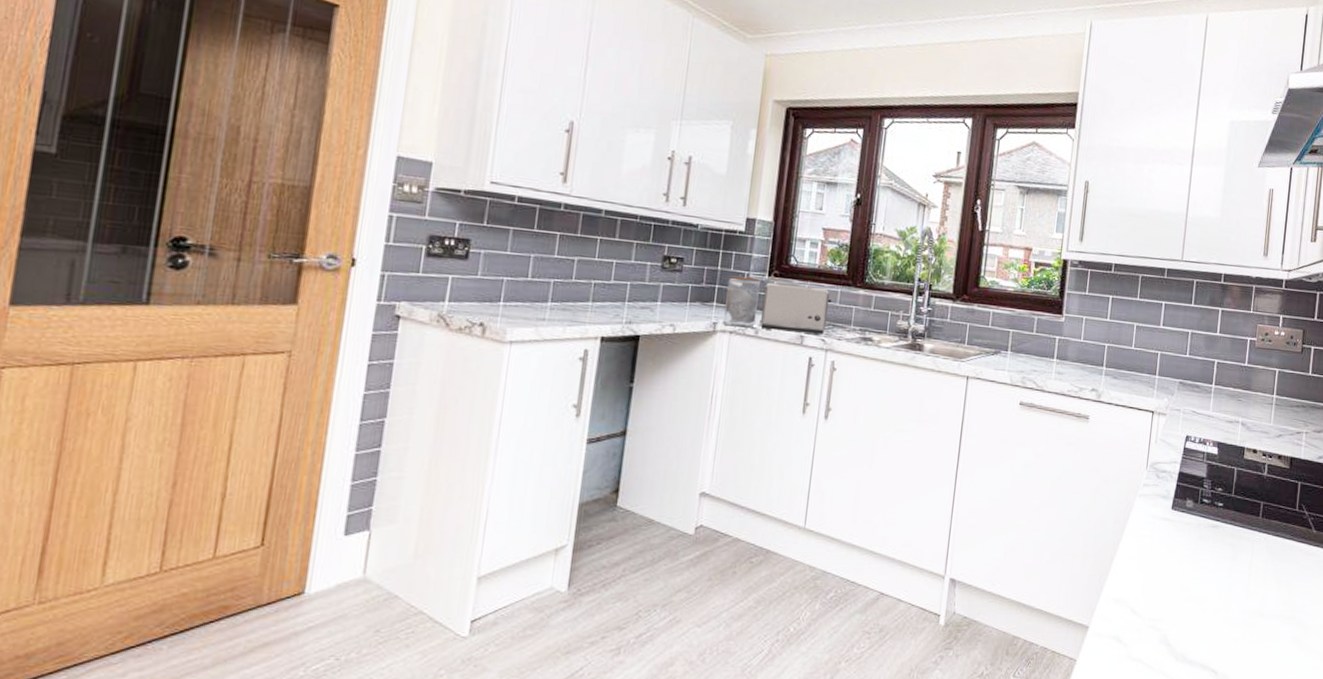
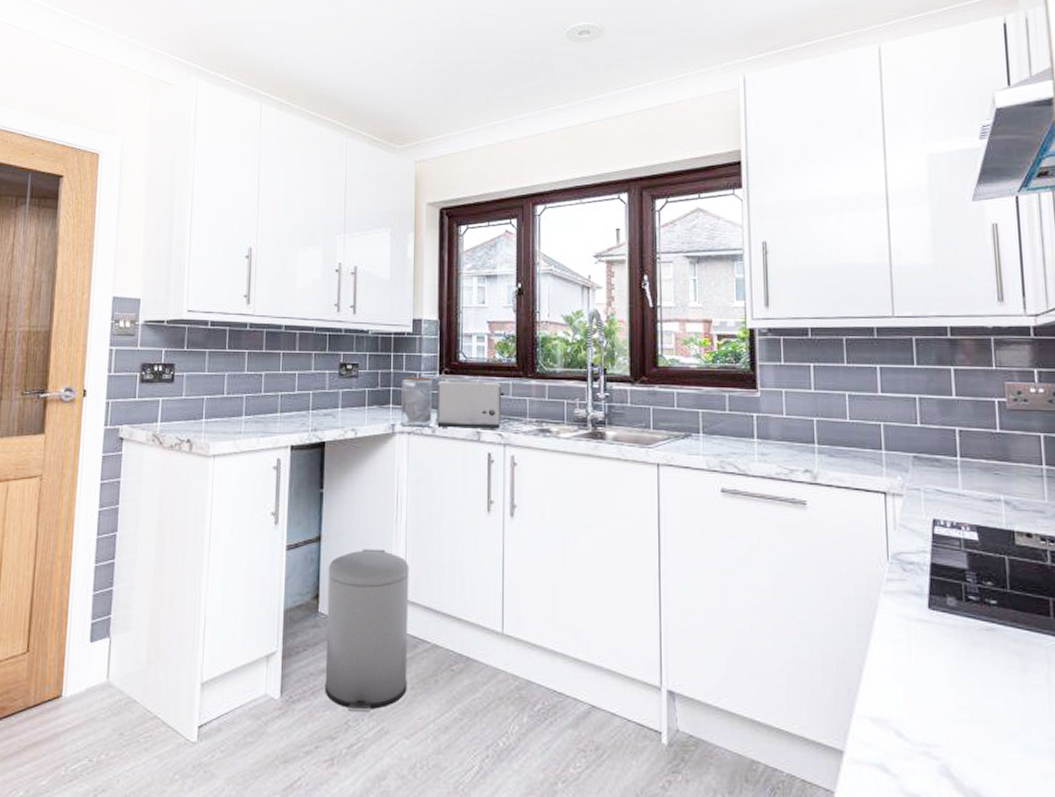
pedal bin: none [616,444,718,604] -> present [324,548,409,713]

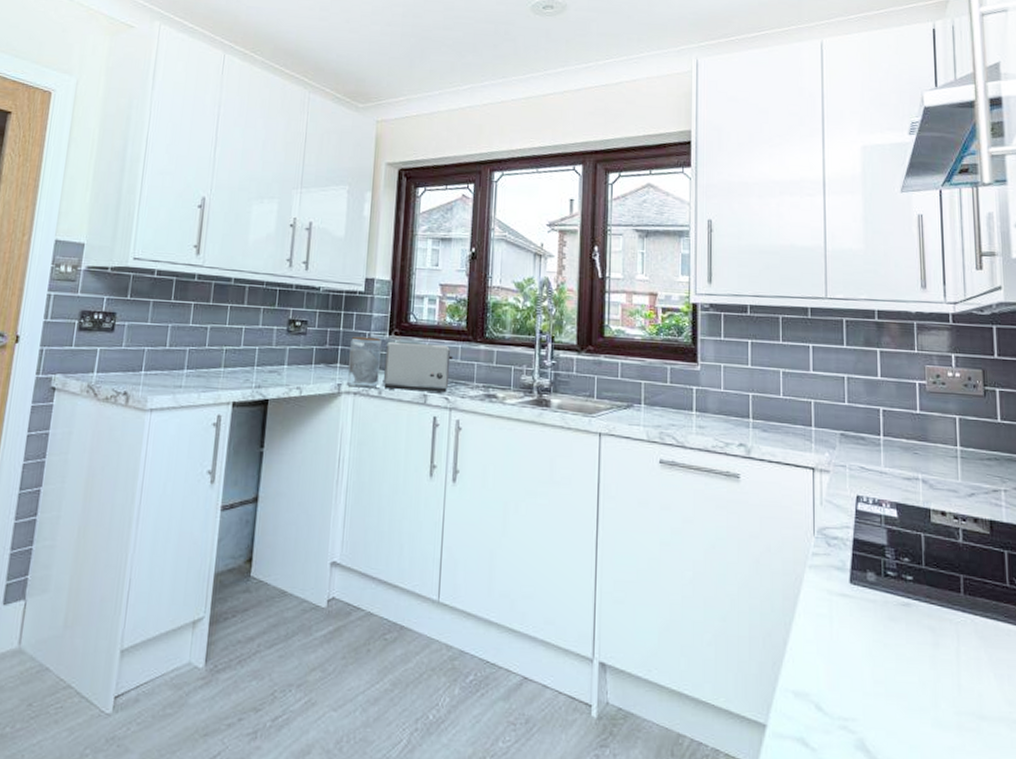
pedal bin: present [324,548,409,713] -> none [252,511,348,684]

